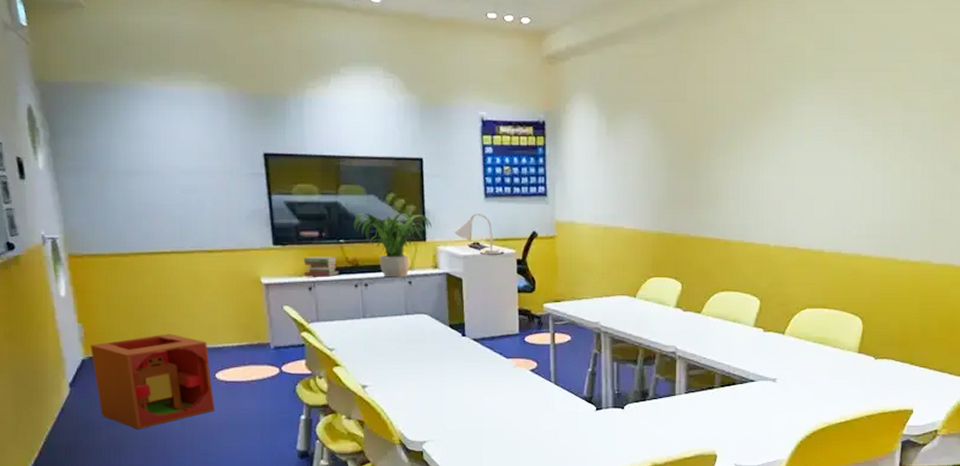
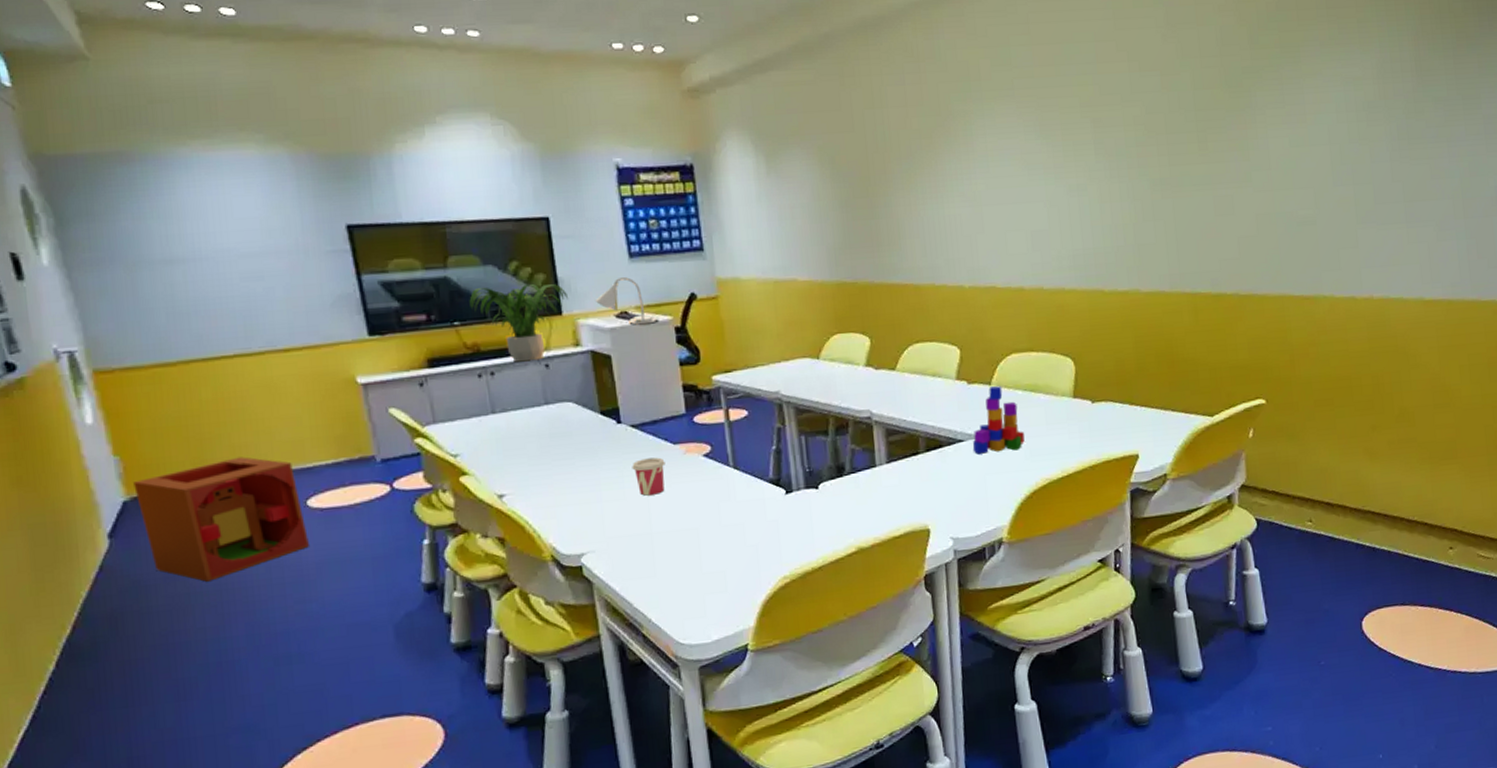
books: present [303,257,339,277] -> none [409,343,457,371]
cup: none [471,368,498,399] -> present [632,457,665,496]
toy blocks: none [762,336,810,394] -> present [972,386,1025,454]

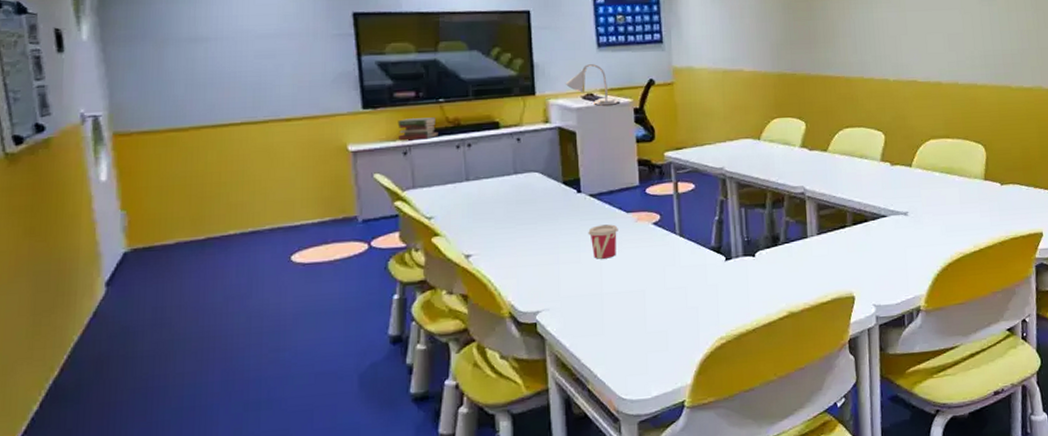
toy box: present [133,456,309,582] -> none [135,214,289,329]
books: none [409,343,457,371] -> present [398,117,438,141]
potted plant: present [469,283,568,362] -> none [454,67,541,136]
toy blocks: present [972,386,1025,454] -> none [894,168,941,229]

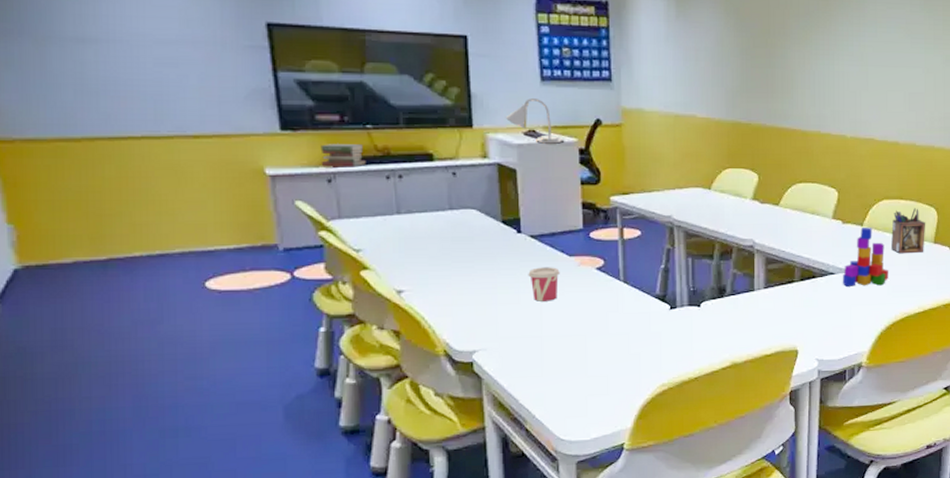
toy blocks: none [894,168,941,229] -> present [842,228,888,287]
desk organizer: none [940,146,975,193] -> present [891,208,926,254]

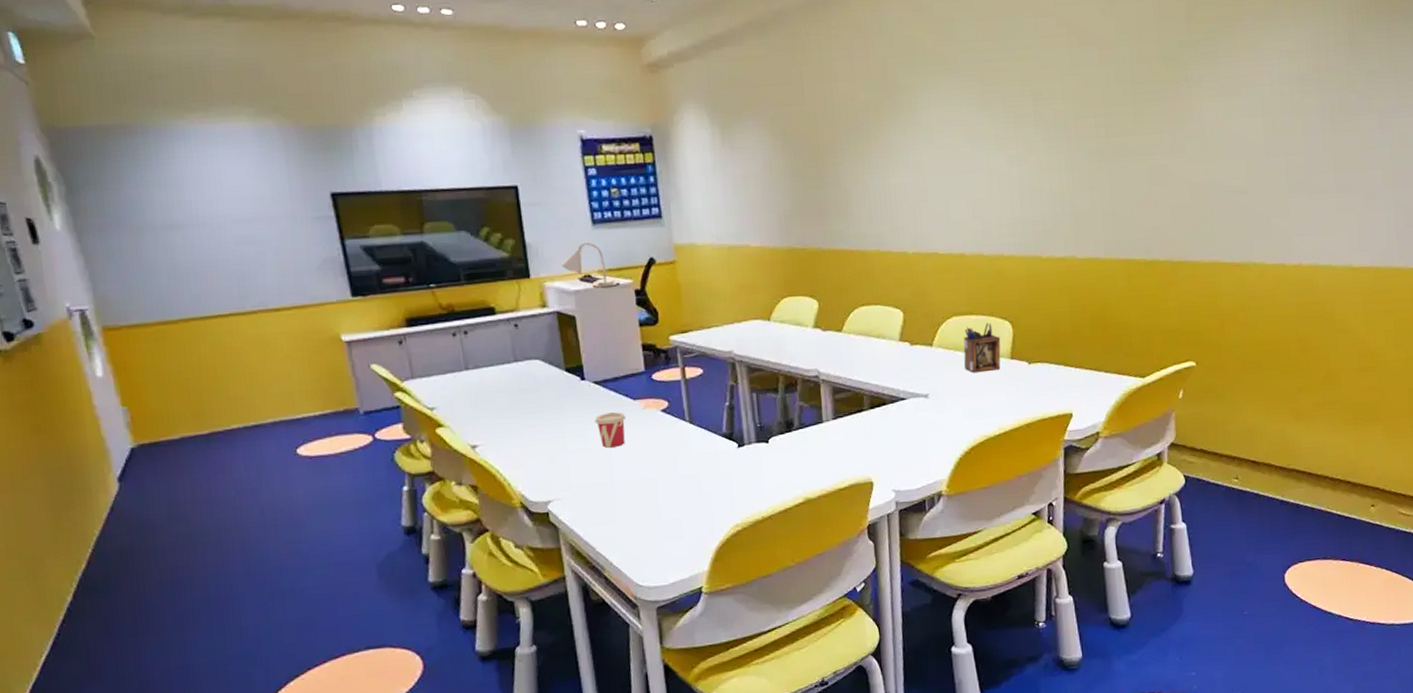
books: present [320,144,366,168] -> none [389,304,433,330]
toy blocks: present [842,228,888,287] -> none [914,347,964,412]

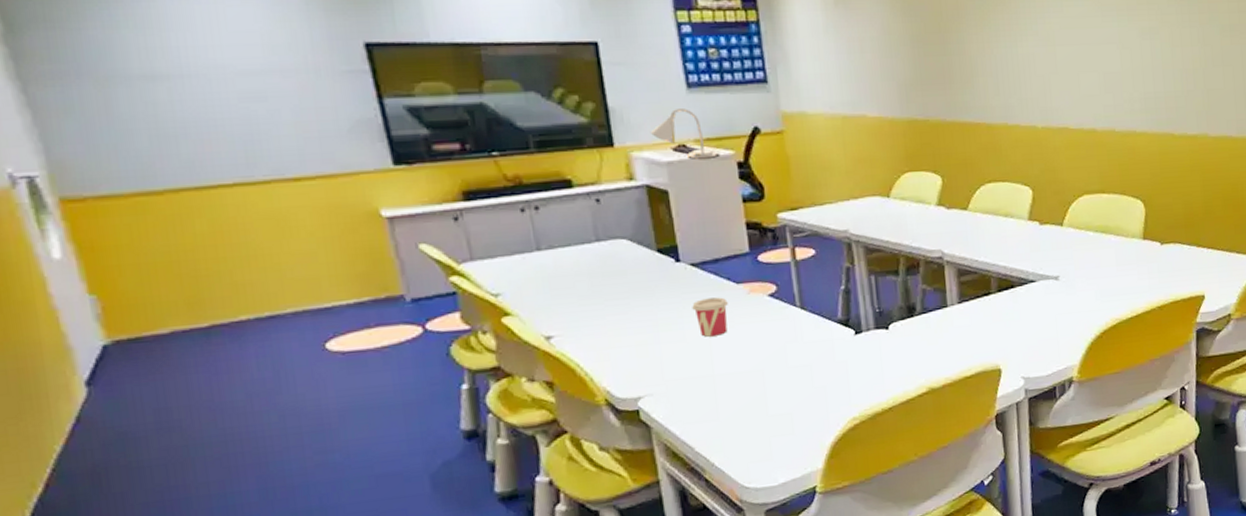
desk organizer: present [963,322,1001,373] -> none [1095,201,1133,254]

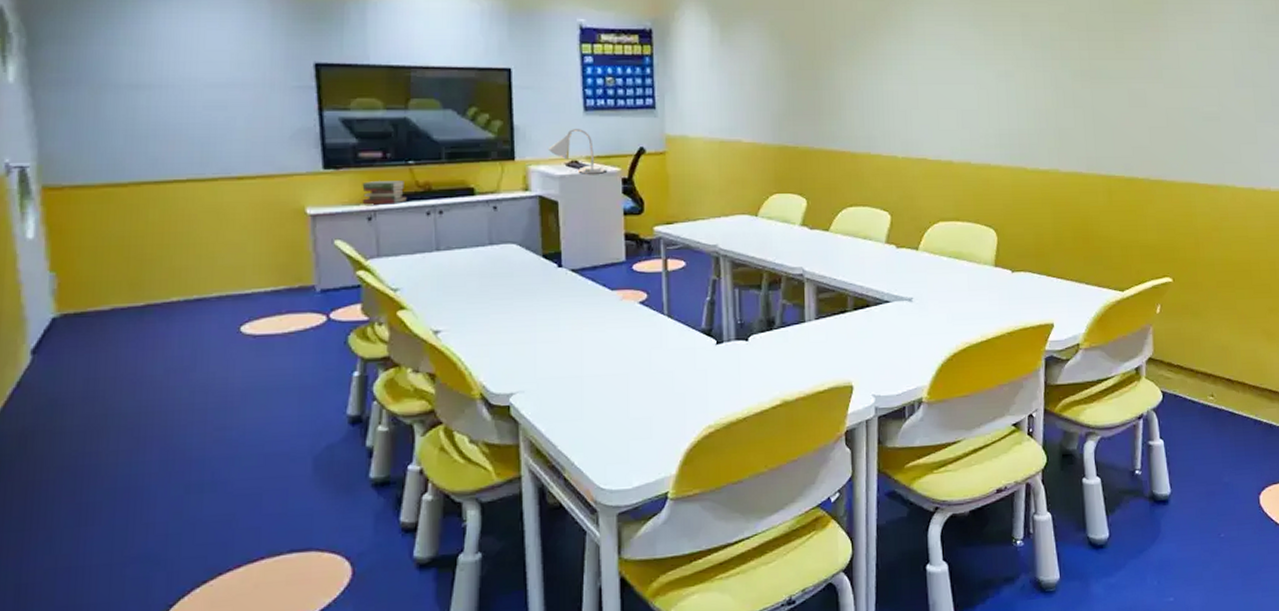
books: none [441,175,496,204] -> present [362,181,407,205]
cup: present [692,297,728,337] -> none [569,302,601,339]

